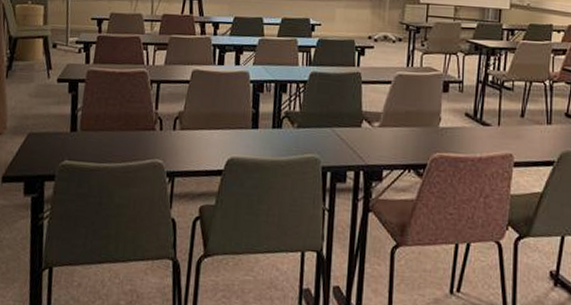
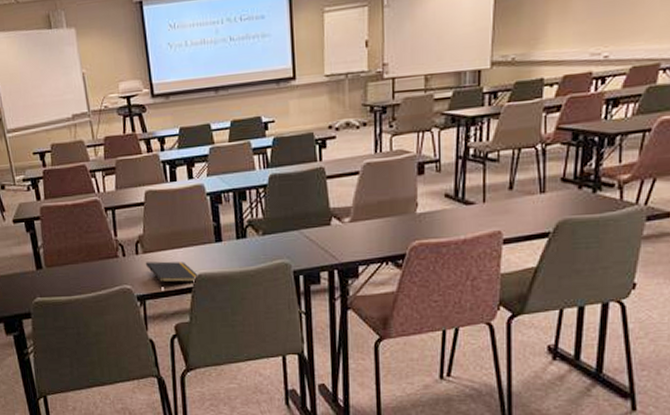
notepad: none [180,139,232,166] -> present [145,261,200,287]

